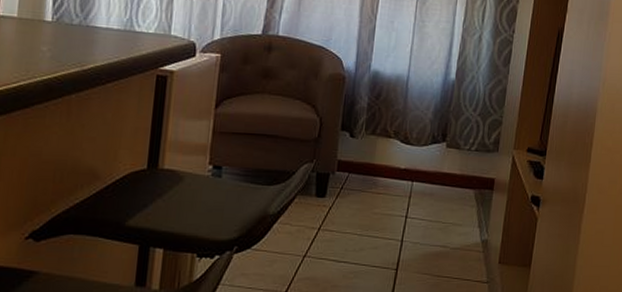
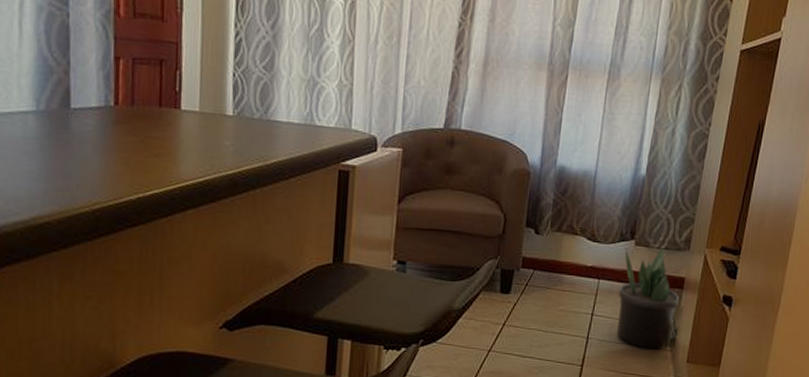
planter: none [431,149,491,250] -> present [617,247,680,348]

